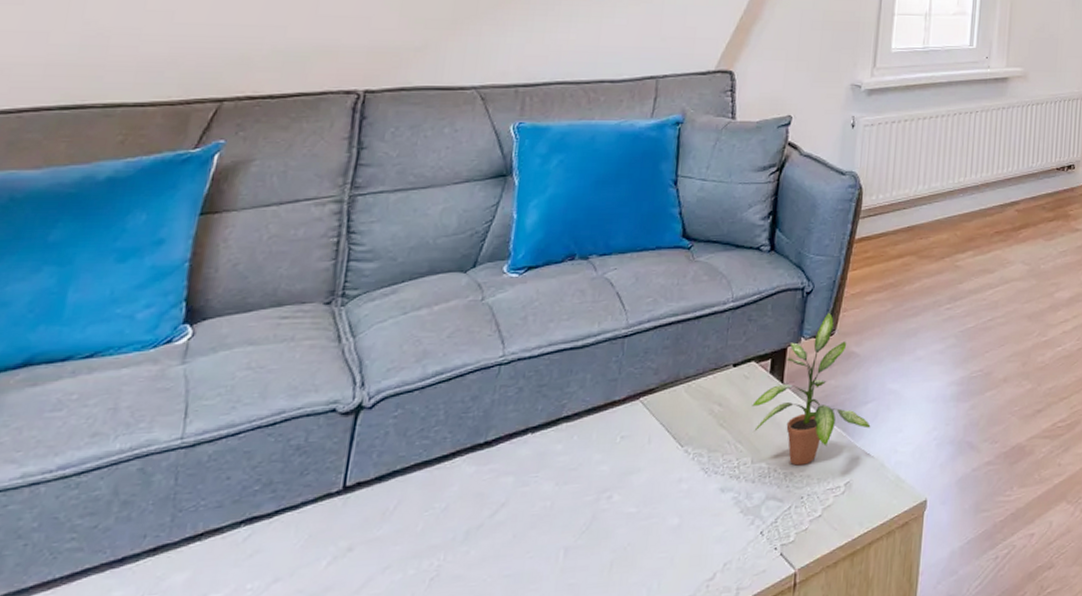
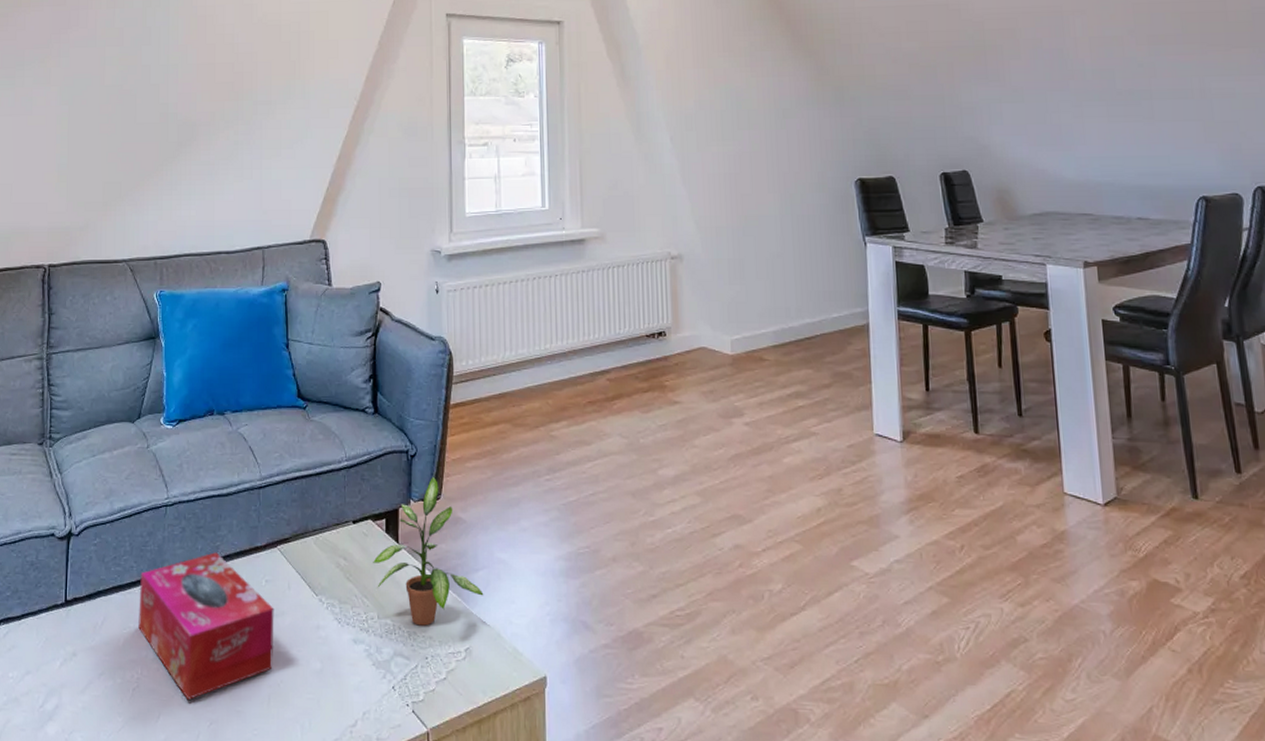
tissue box: none [446,411,629,582] -> present [138,552,274,701]

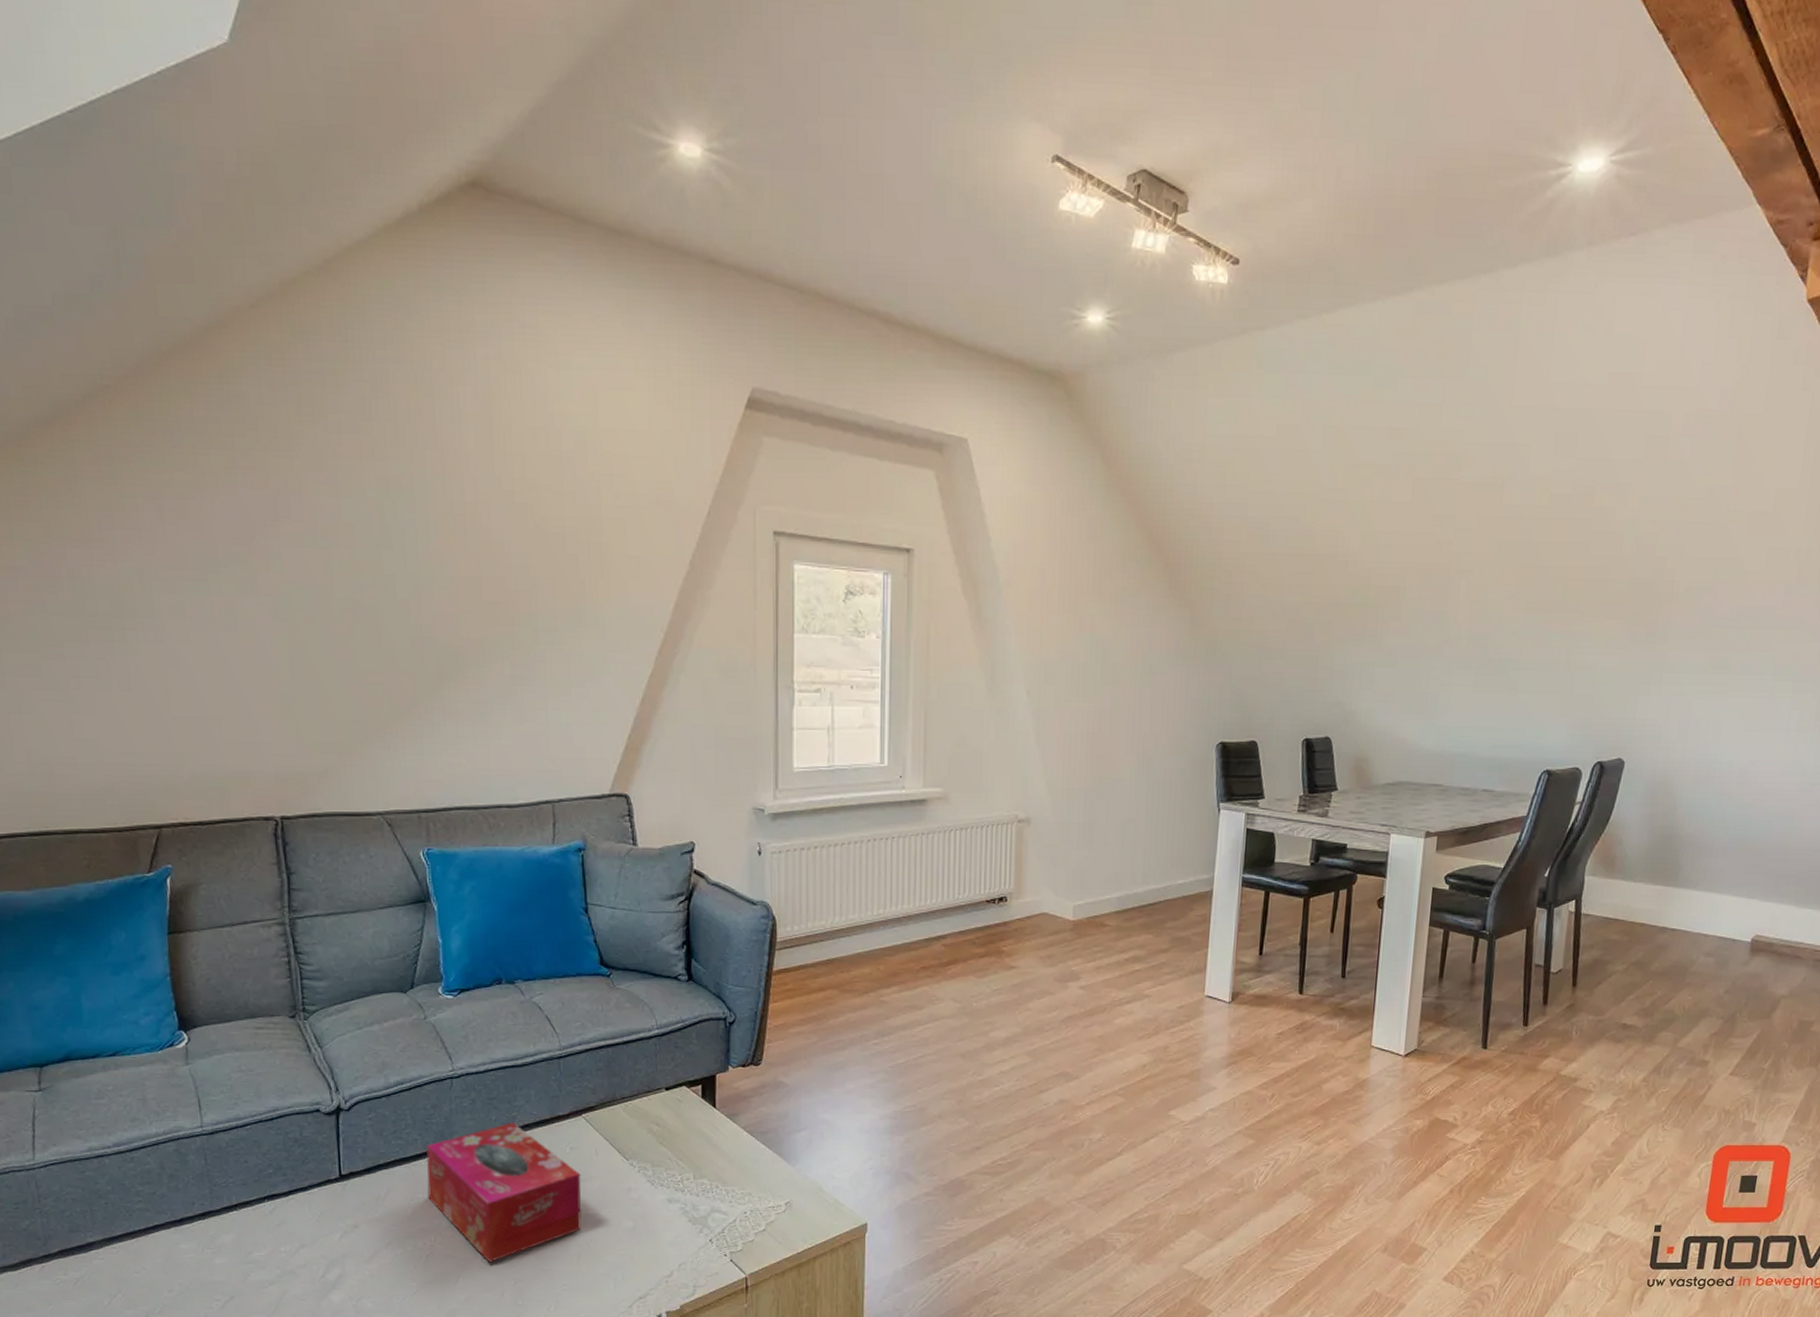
potted plant: present [373,476,484,626] -> none [688,1042,806,1184]

